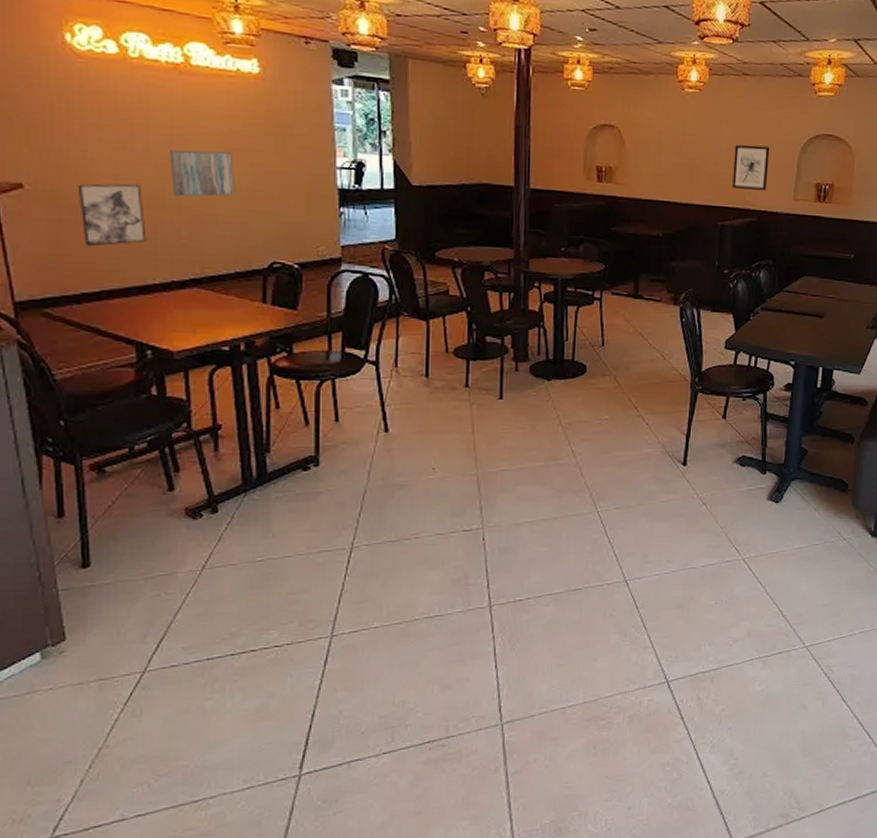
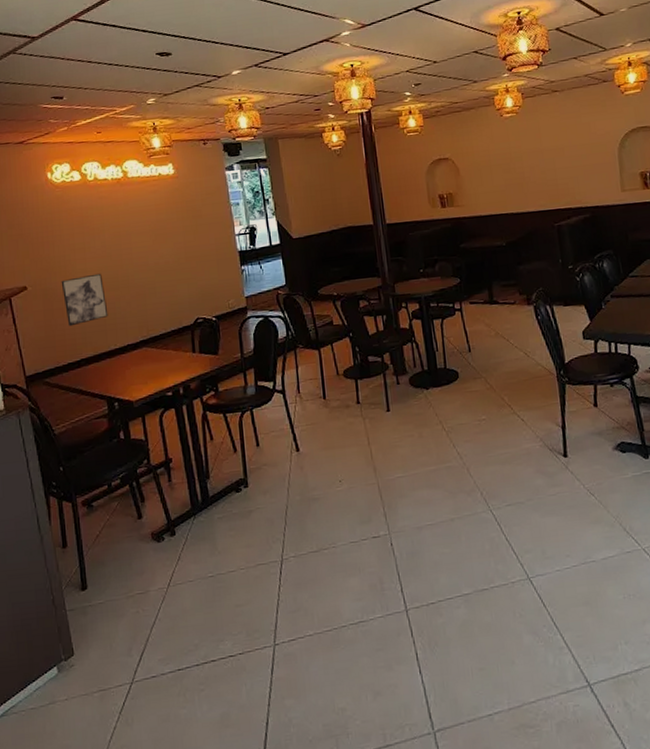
wall art: present [170,150,236,197] -> none [119,237,166,278]
wall art: present [732,144,770,190] -> none [557,148,594,191]

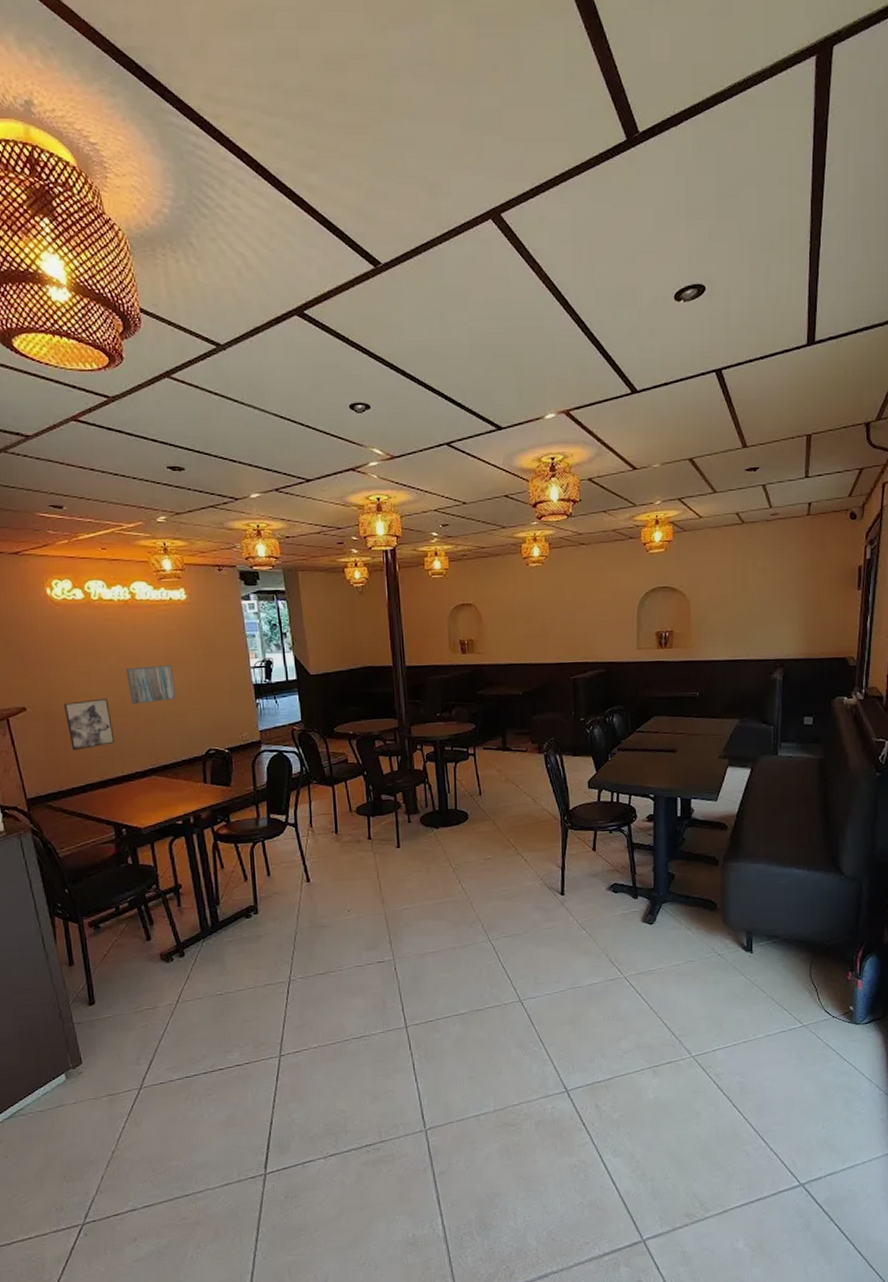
wall art: none [119,237,166,278] -> present [126,665,177,705]

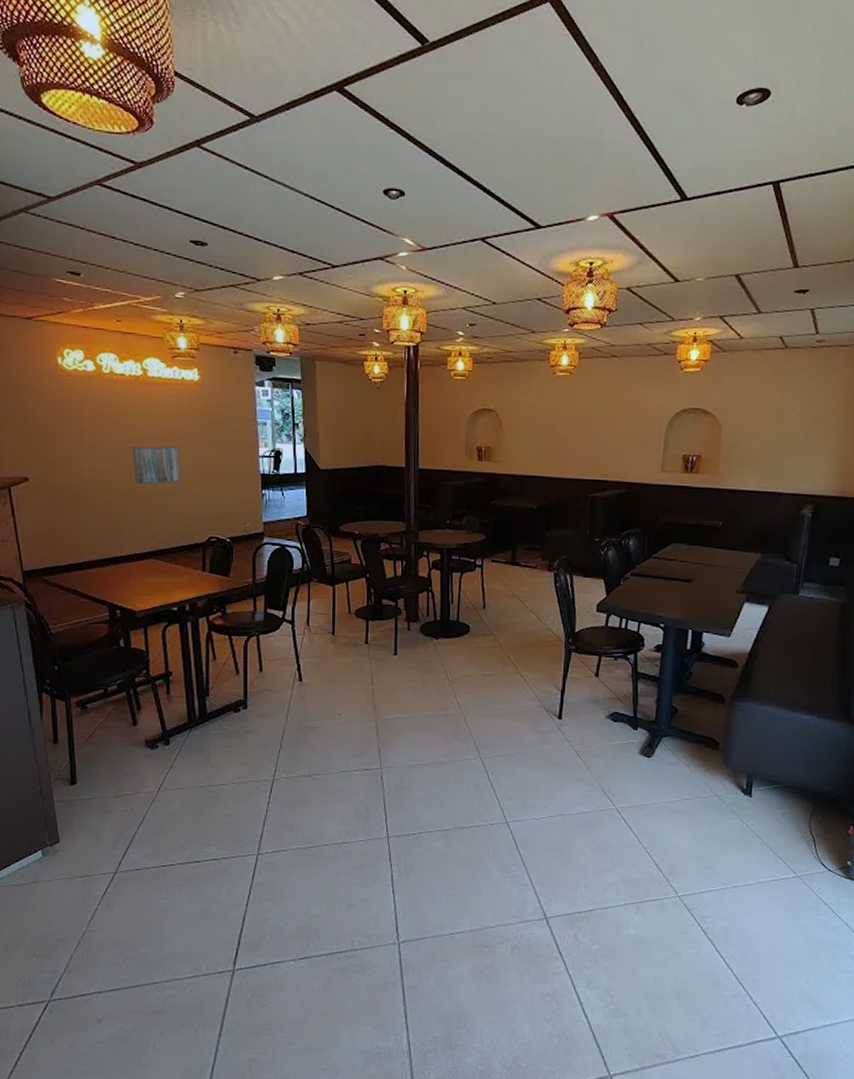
wall art: present [63,698,115,751] -> none [66,475,116,527]

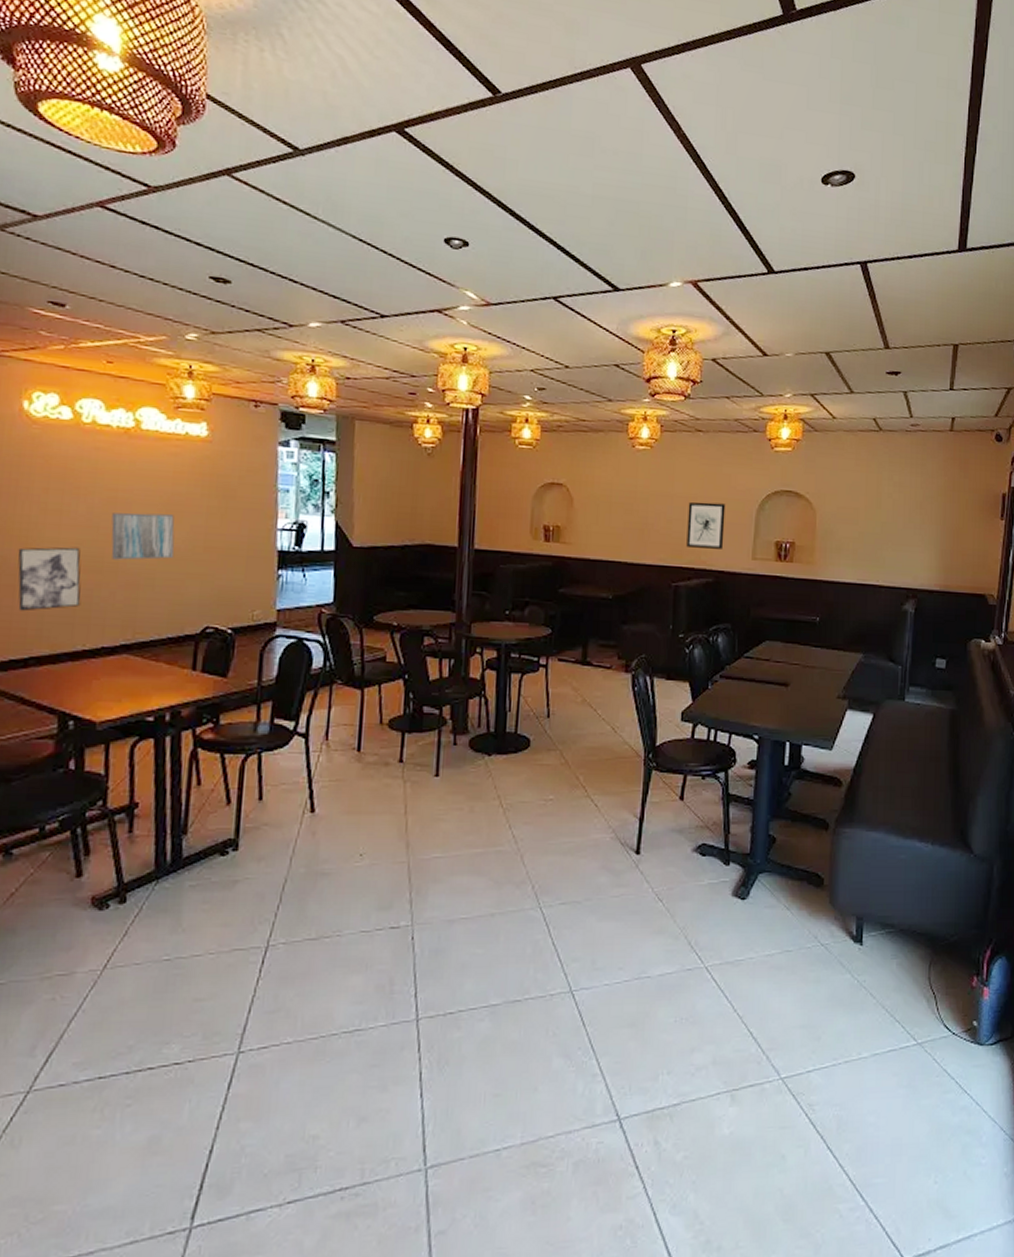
wall art: none [66,475,116,527] -> present [17,547,81,612]
wall art: none [602,421,638,463] -> present [686,502,726,549]

